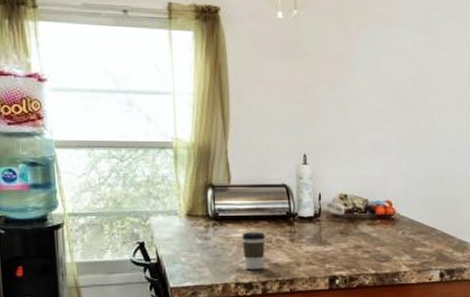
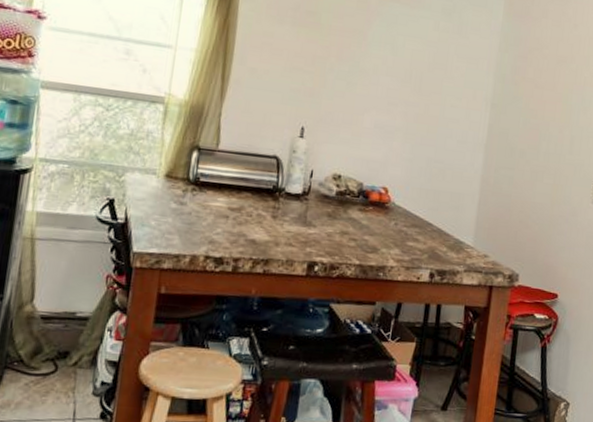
coffee cup: present [241,232,266,270] -> none [218,202,247,245]

